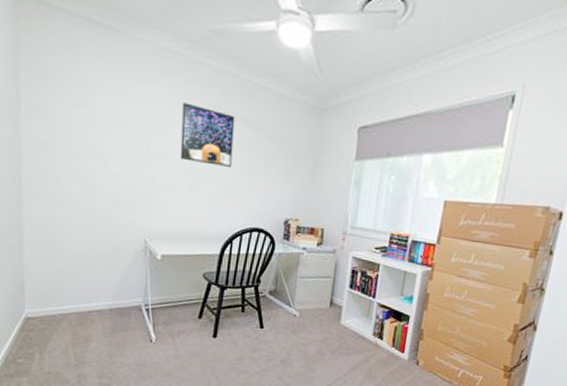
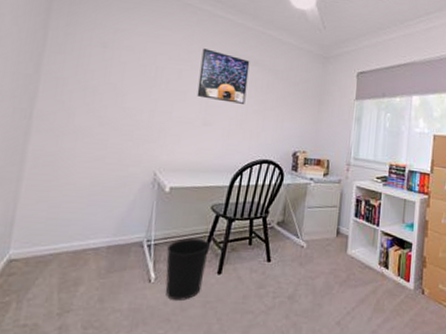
wastebasket: none [163,304,205,359] -> present [166,237,211,300]

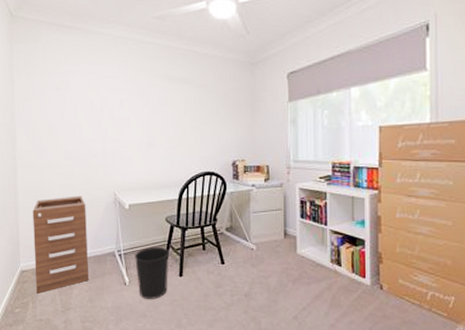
filing cabinet: none [26,171,116,290] -> present [32,196,88,294]
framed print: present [197,48,250,104] -> none [137,75,182,123]

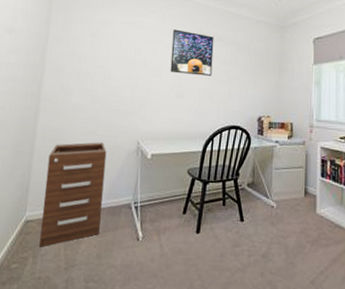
wastebasket: present [134,246,170,299] -> none [150,199,189,258]
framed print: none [137,75,182,123] -> present [170,29,214,76]

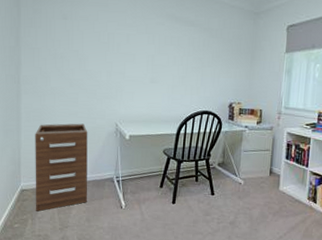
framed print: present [170,29,214,76] -> none [143,13,187,62]

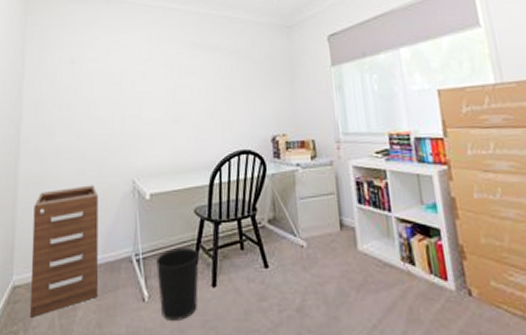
wastebasket: none [131,175,165,223] -> present [155,247,200,320]

